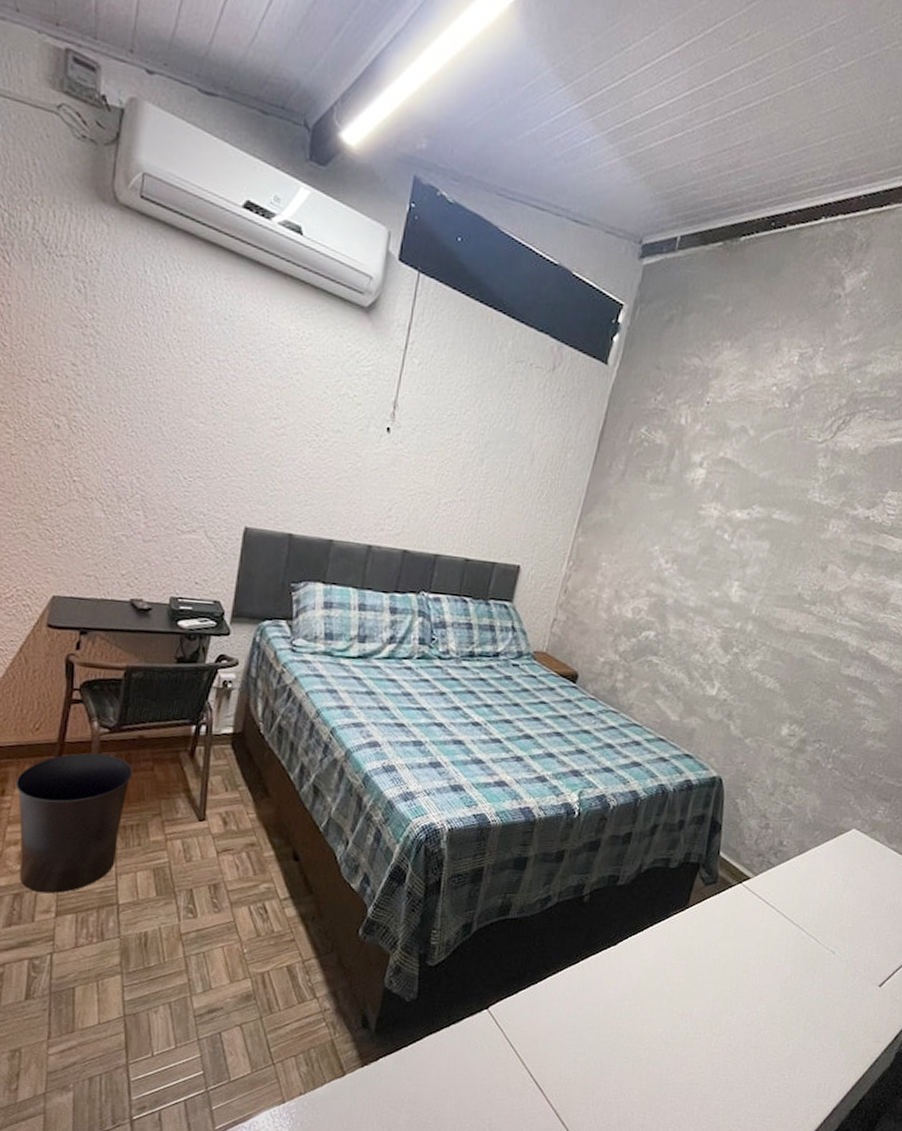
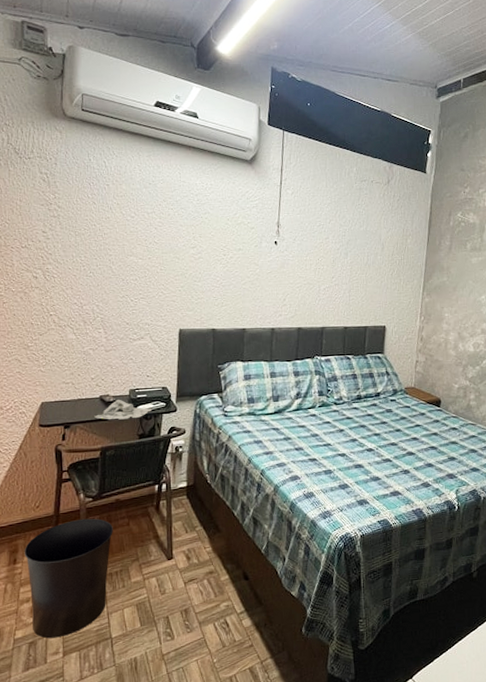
tissue: none [120,607,198,636] -> present [94,399,152,420]

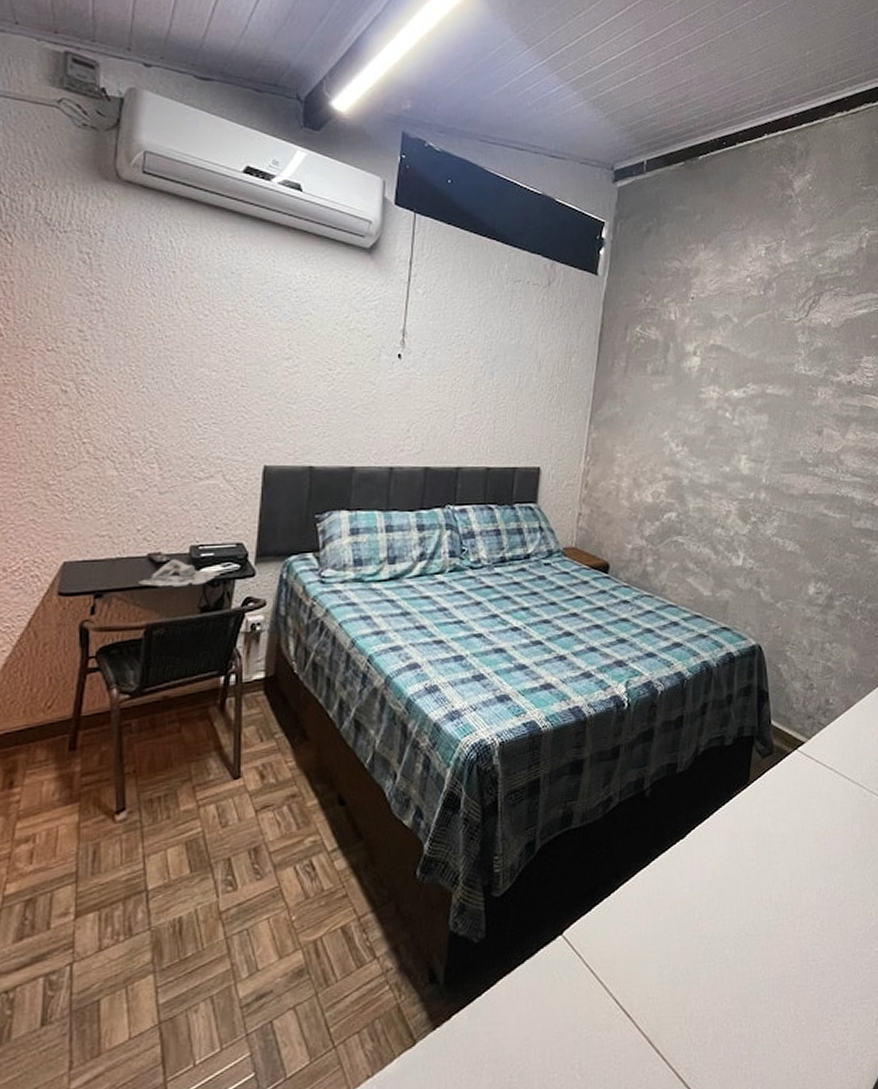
waste bin: present [24,518,113,638] -> none [25,722,157,893]

